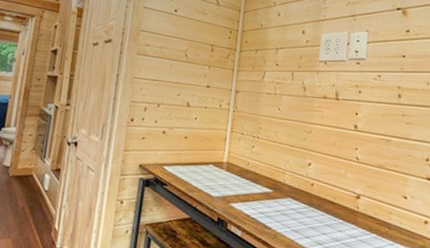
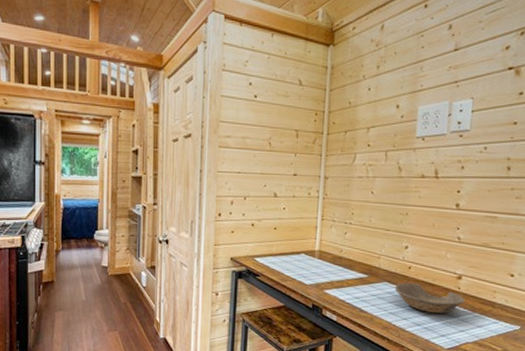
bowl: none [298,199,364,233] -> present [395,282,466,314]

